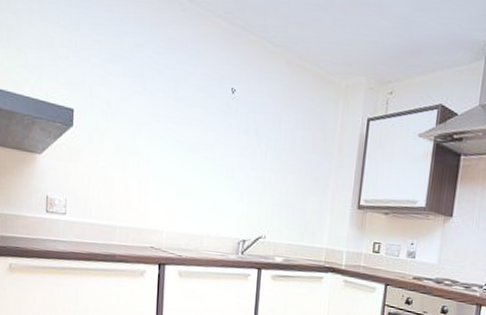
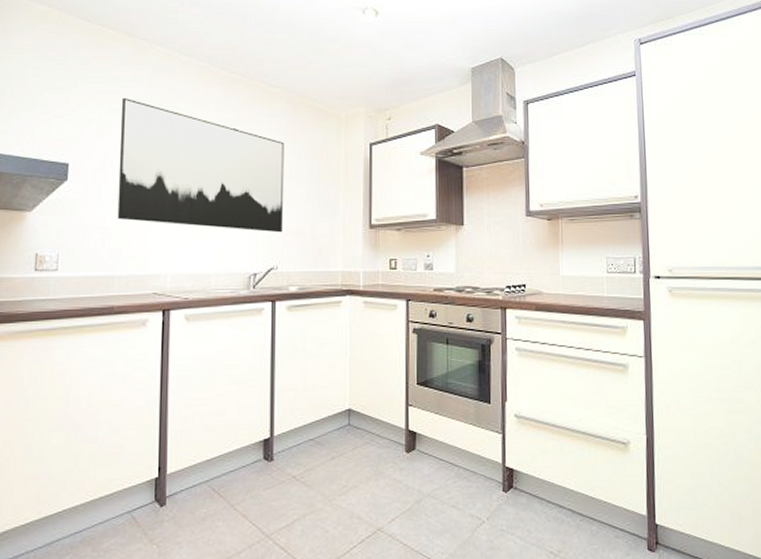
wall art: none [119,44,281,203] -> present [117,98,284,233]

